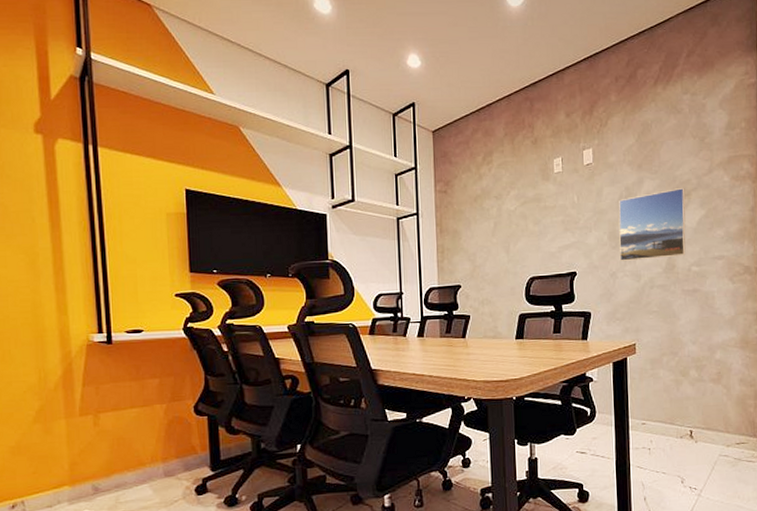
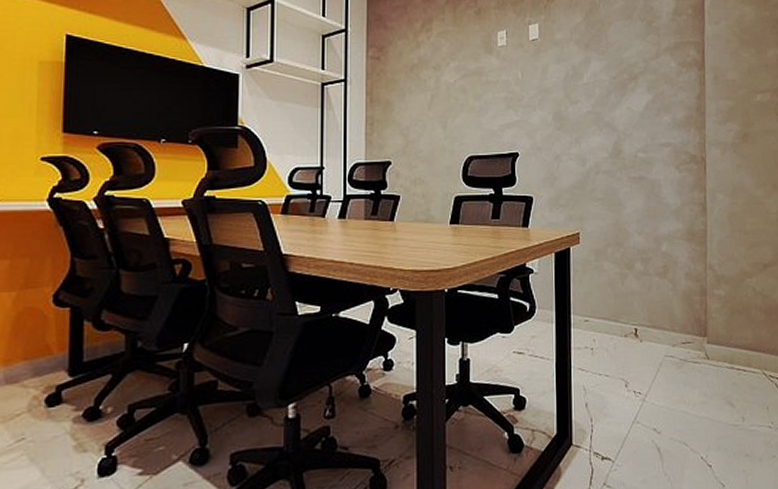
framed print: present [618,187,686,261] -> none [564,70,633,144]

